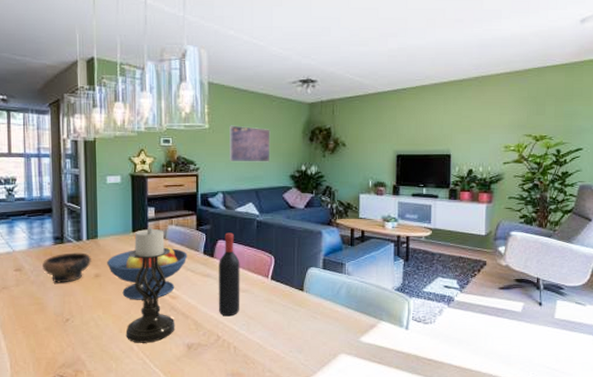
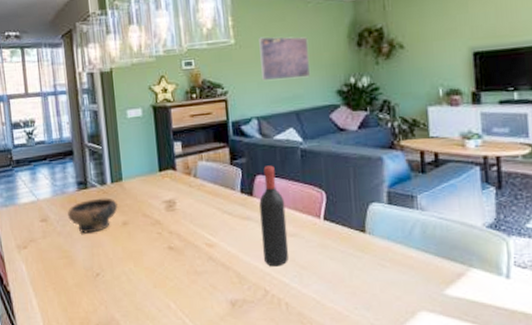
fruit bowl: present [107,247,188,300] -> none [134,186,223,250]
candle holder: present [125,227,175,343] -> none [157,164,216,300]

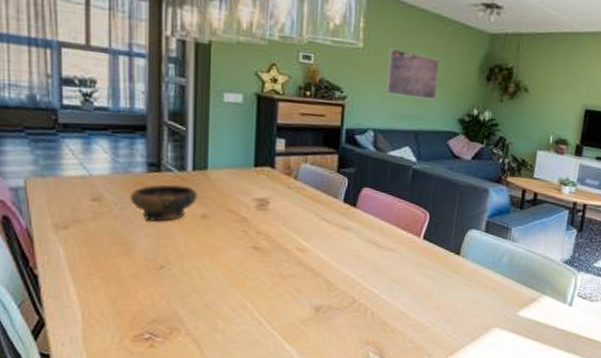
wine bottle: present [259,165,289,267] -> none [356,179,388,278]

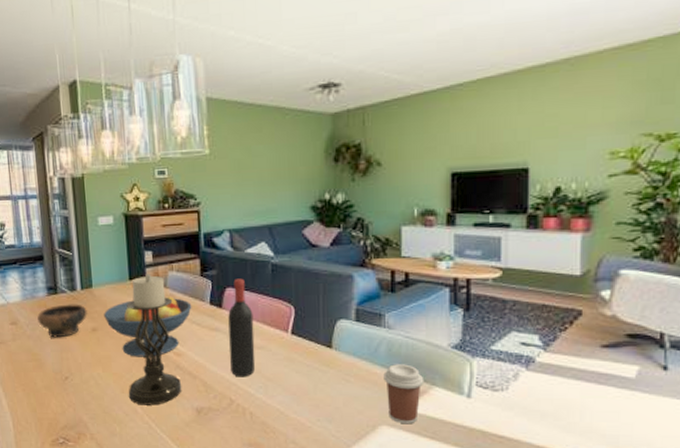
fruit bowl: none [218,189,324,251] -> present [104,297,192,357]
candle holder: none [238,162,303,301] -> present [126,274,182,405]
wine bottle: none [356,179,388,278] -> present [228,278,256,377]
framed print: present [386,47,440,100] -> none [234,148,286,194]
coffee cup: none [502,273,537,328] -> present [383,364,425,424]

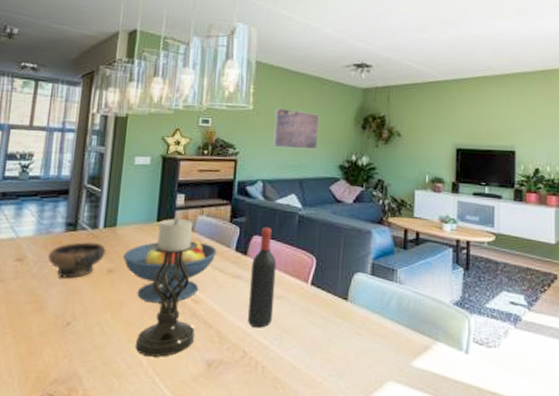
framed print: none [234,148,286,194] -> present [273,107,320,150]
coffee cup: present [383,364,425,424] -> none [393,319,429,380]

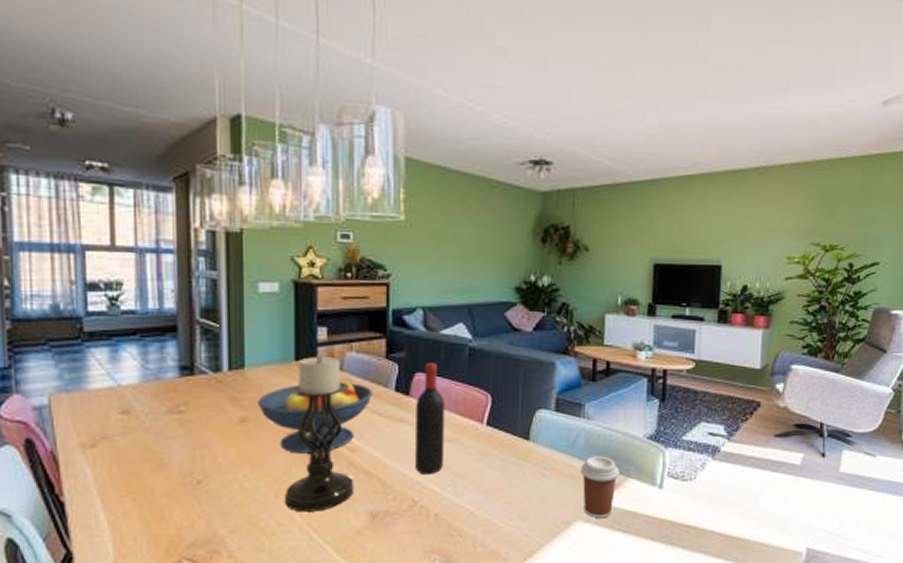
bowl: present [48,242,106,278] -> none [162,388,235,431]
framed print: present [273,107,320,150] -> none [433,217,490,269]
coffee cup: none [393,319,429,380] -> present [580,456,620,519]

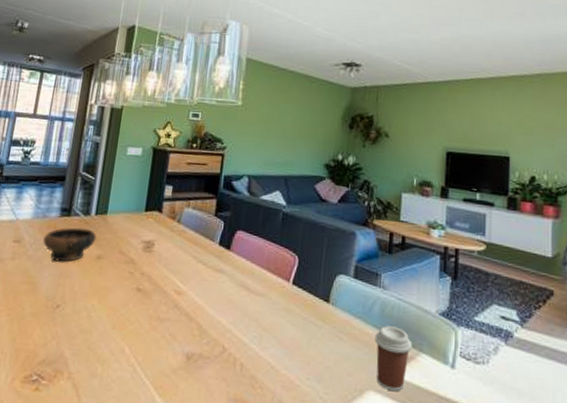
bowl: none [162,388,235,431] -> present [43,227,97,262]
fruit bowl: present [258,381,373,454] -> none [112,232,201,292]
candle holder: present [284,354,355,512] -> none [118,207,184,346]
wine bottle: present [414,362,445,475] -> none [228,222,259,325]

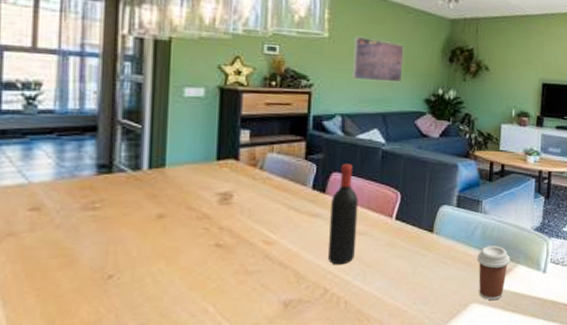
bowl: present [43,227,97,262] -> none [76,185,154,227]
wine bottle: none [228,222,259,325] -> present [327,163,359,265]
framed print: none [260,104,307,148] -> present [353,36,404,83]

